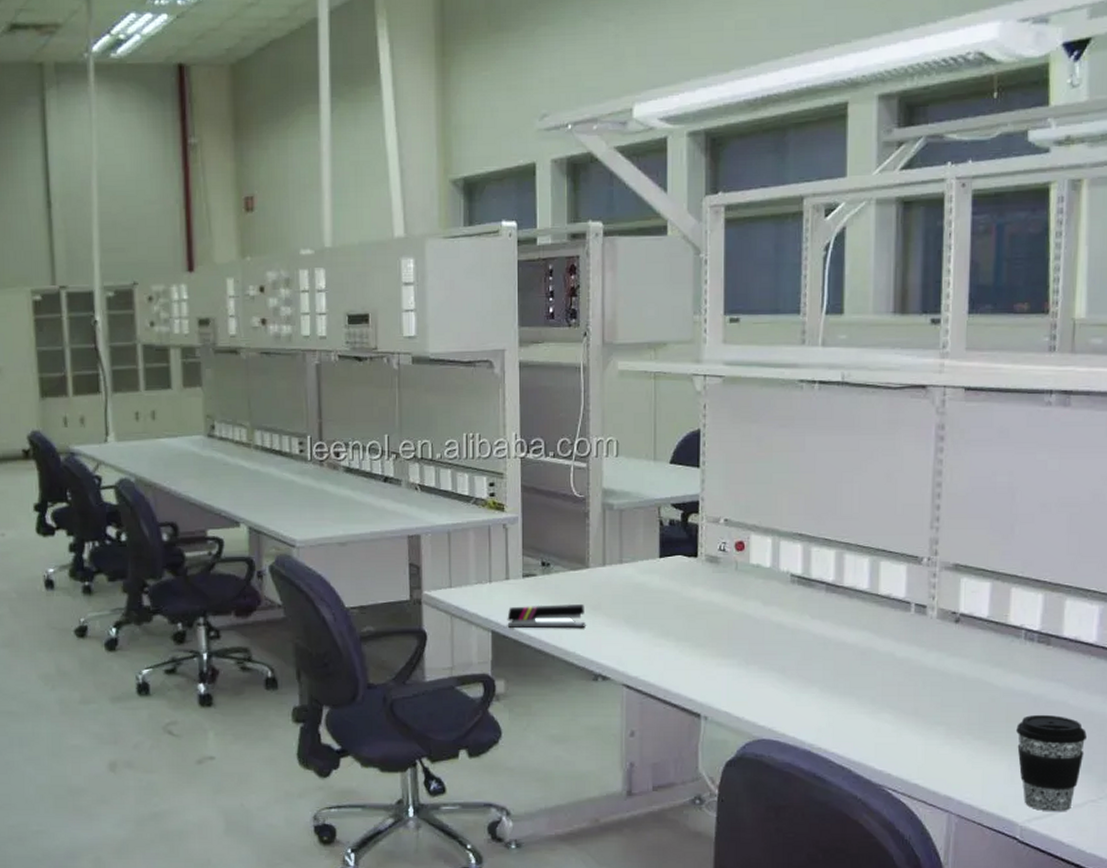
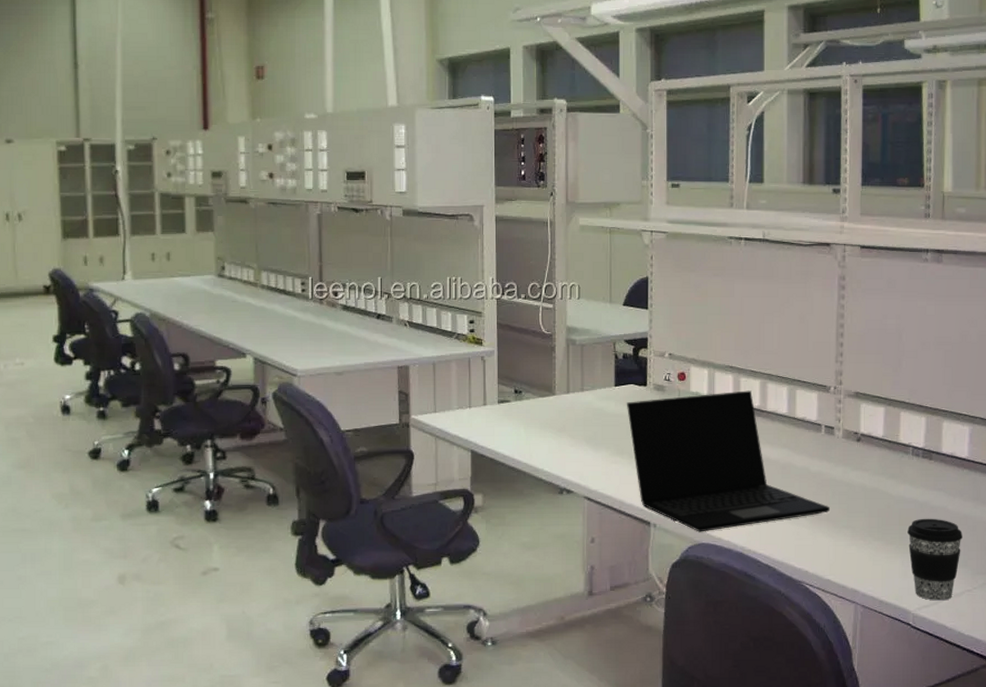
stapler: present [507,604,586,627] -> none [484,427,553,448]
laptop: none [674,562,920,727] -> present [627,390,831,532]

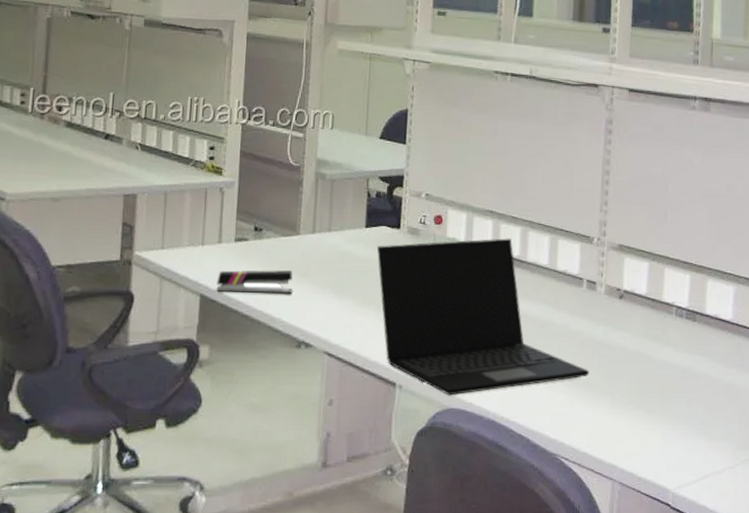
stapler: none [484,427,553,448] -> present [216,269,293,294]
coffee cup: present [907,518,962,601] -> none [669,385,725,479]

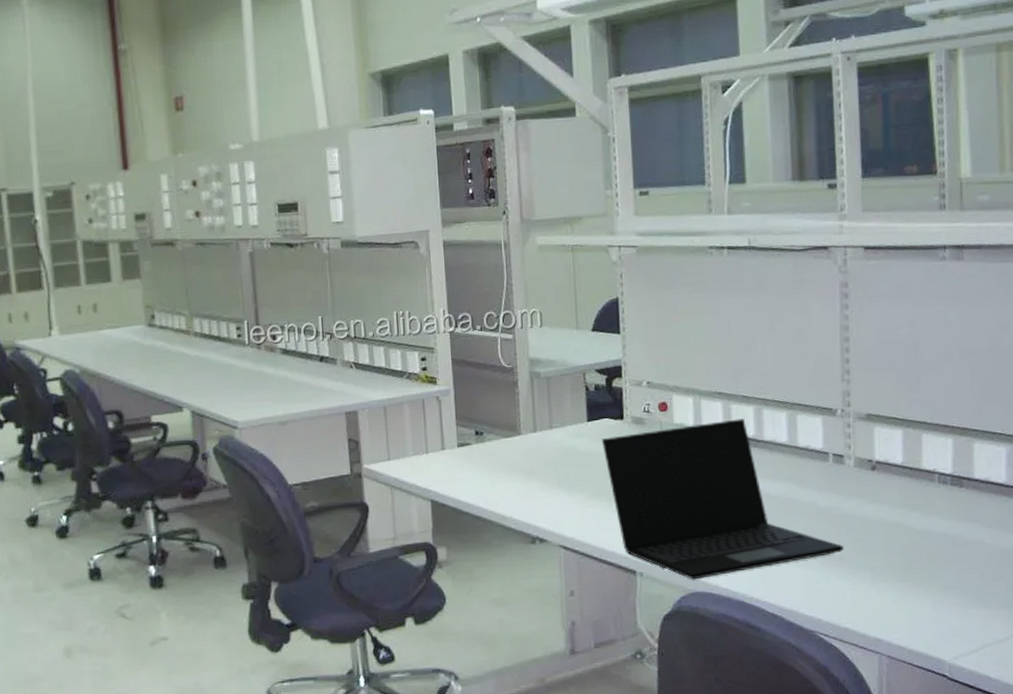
stapler: present [216,269,293,294] -> none [445,470,521,496]

